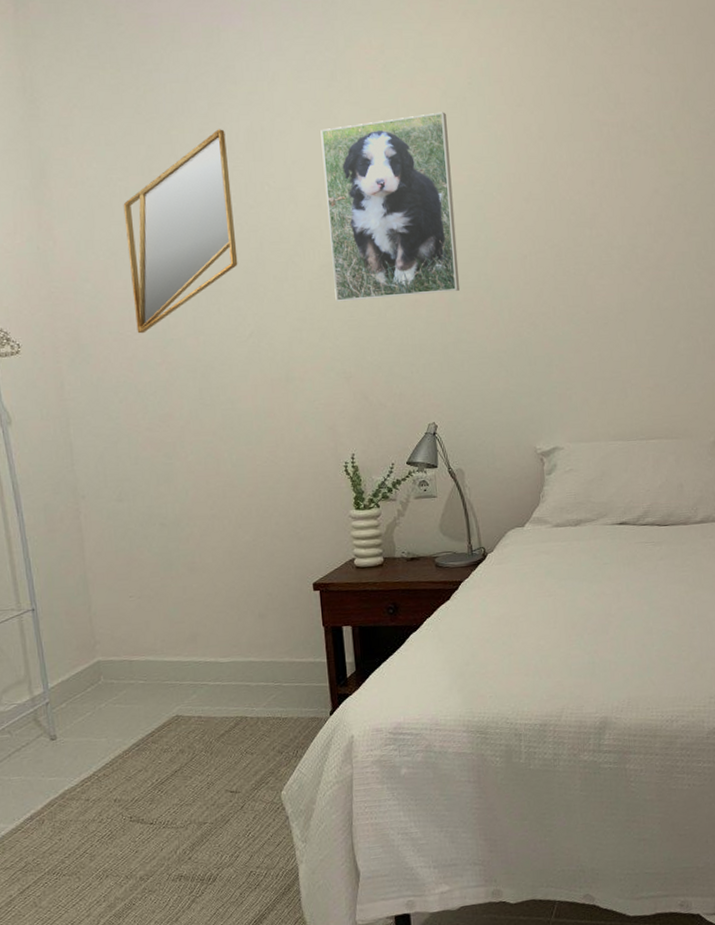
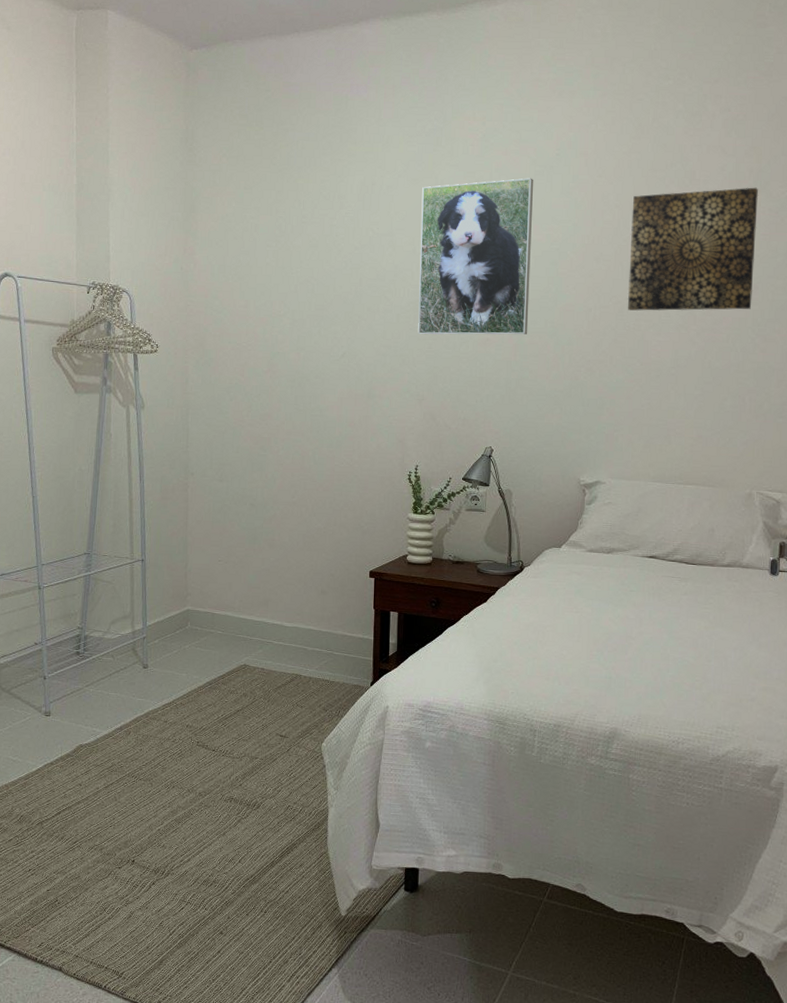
home mirror: present [123,129,238,334] -> none [251,181,342,346]
wall art: none [557,108,694,254] -> present [627,187,759,311]

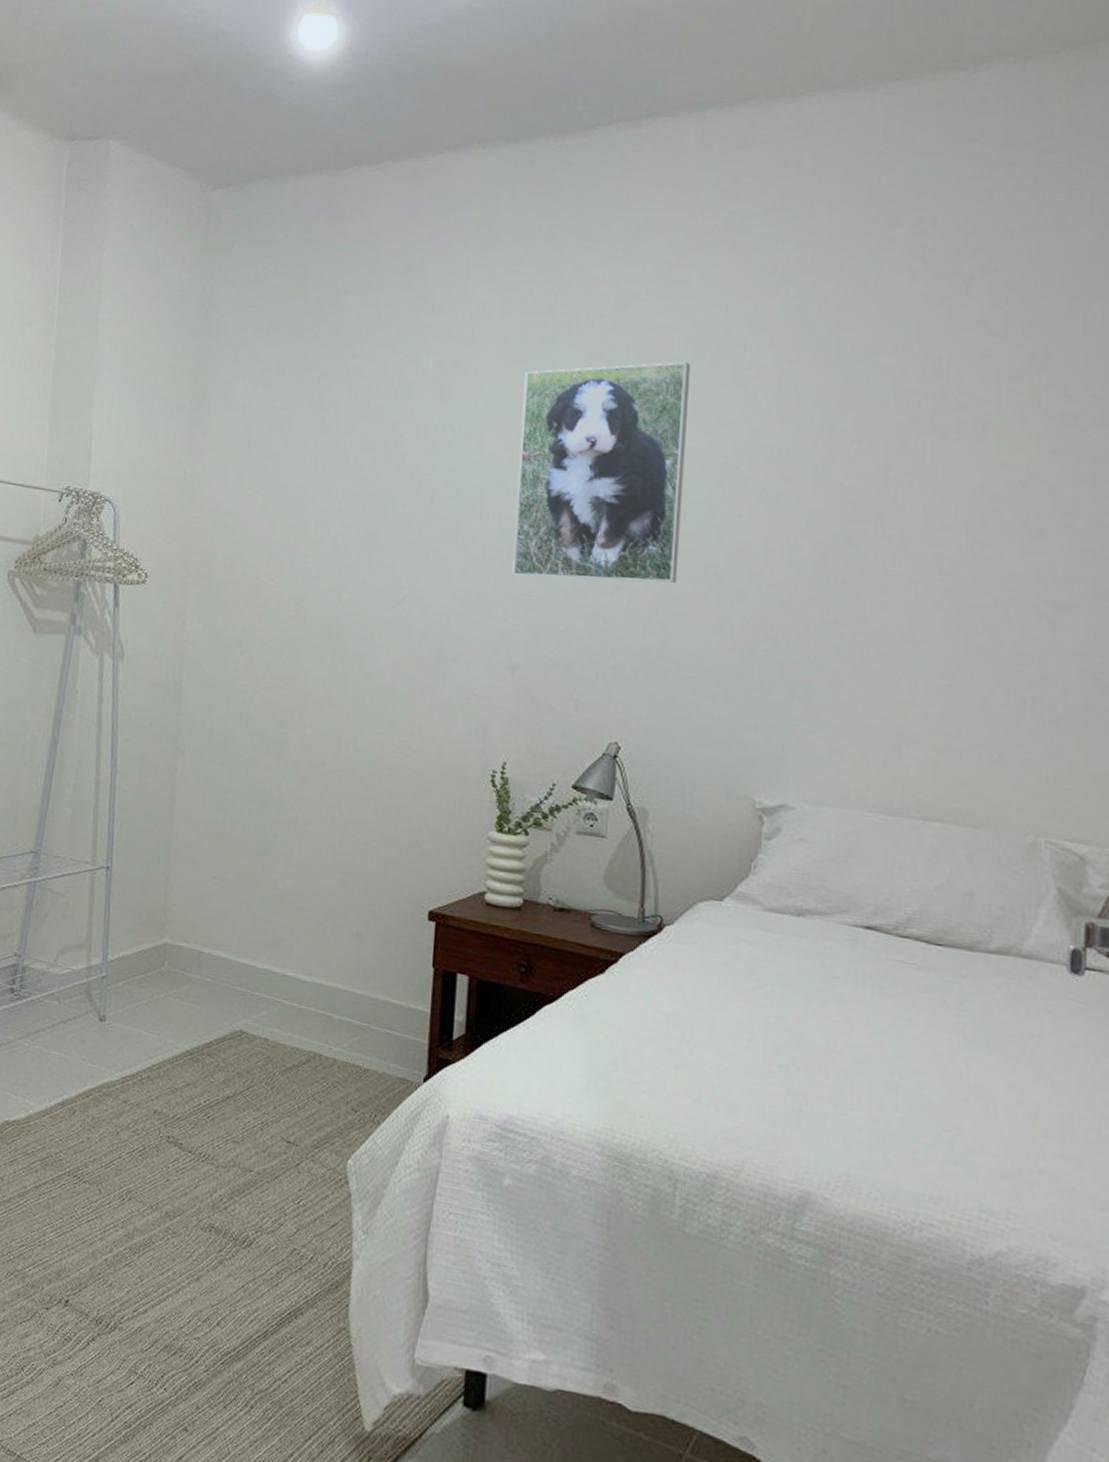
wall art: present [627,187,759,311] -> none [833,381,1046,561]

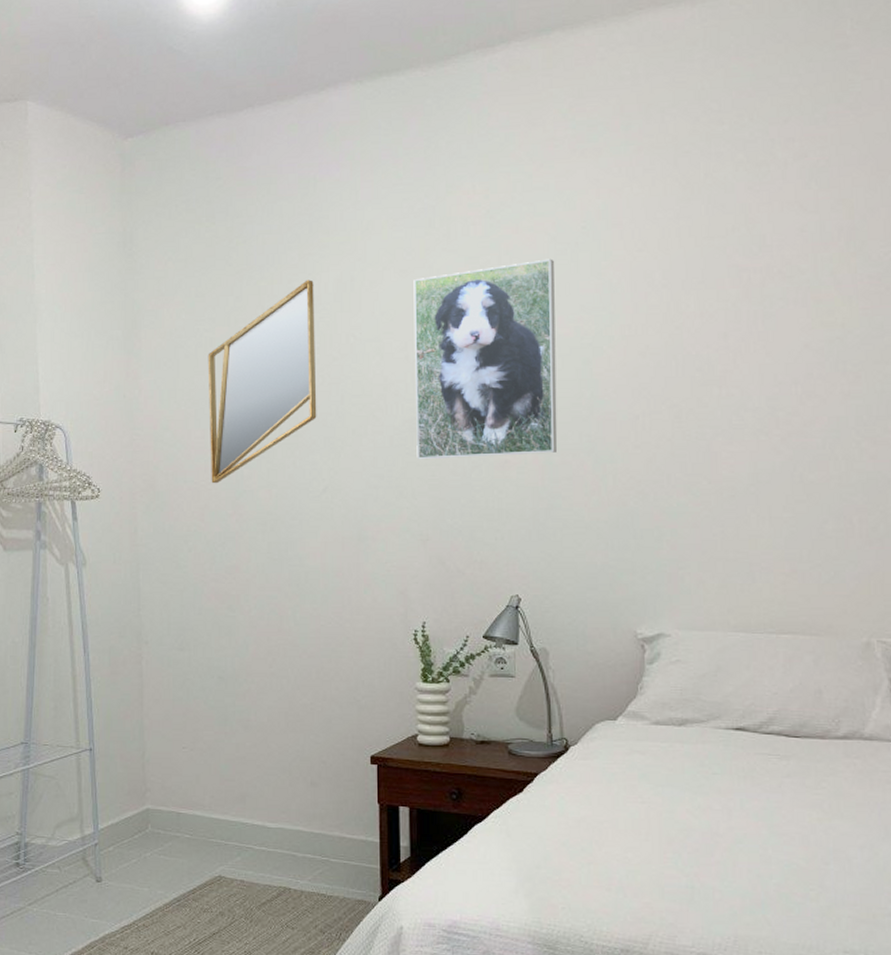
home mirror: none [274,361,411,581] -> present [207,280,317,484]

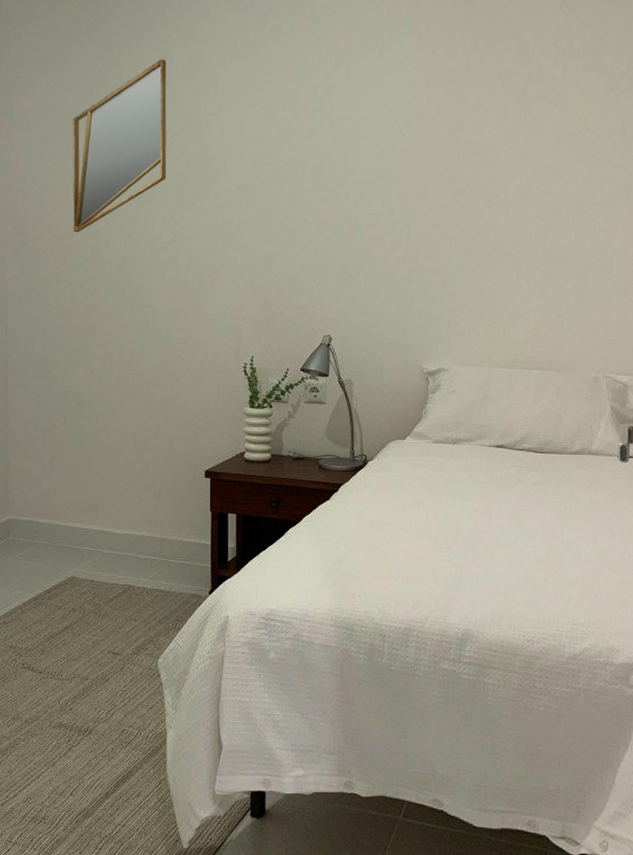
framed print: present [413,259,558,460] -> none [250,54,365,219]

